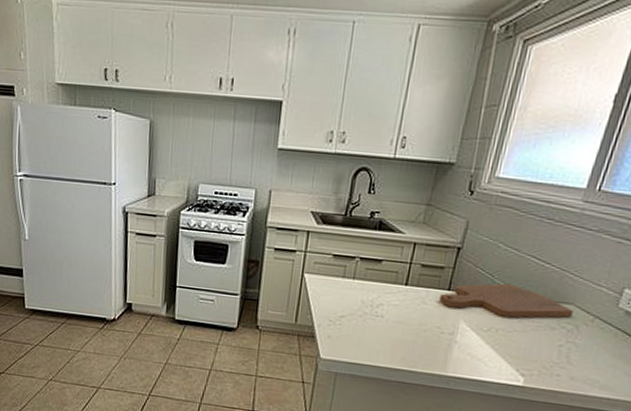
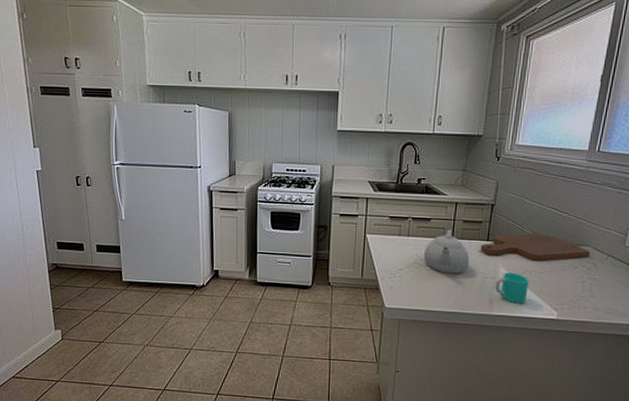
teapot: none [371,274,425,327] -> present [424,229,470,274]
cup: none [451,328,494,366] -> present [494,272,529,304]

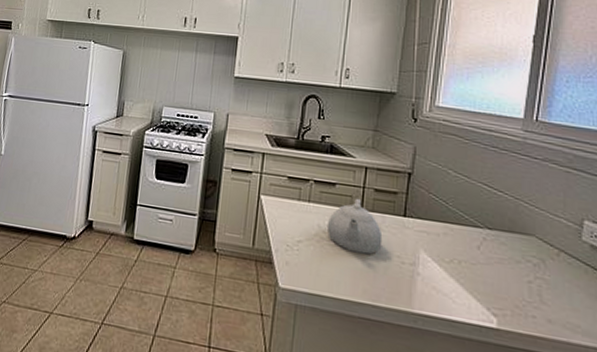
cutting board: present [480,232,590,261] -> none [396,211,536,251]
cup: present [494,272,529,304] -> none [414,258,458,303]

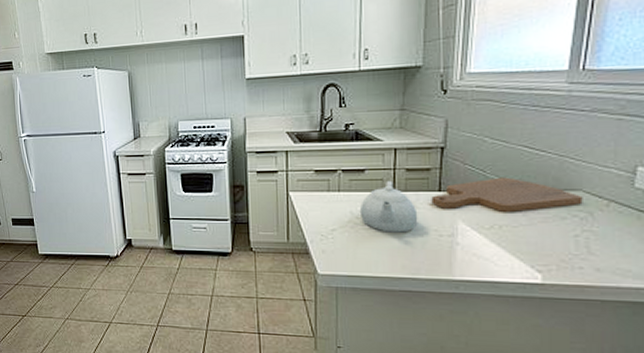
cutting board: none [396,211,536,251] -> present [431,177,583,212]

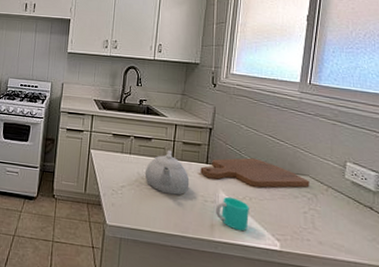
cup: none [453,227,499,266] -> present [215,196,249,232]

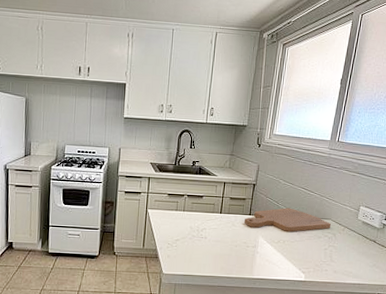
teapot: present [145,150,190,195] -> none [197,205,235,244]
cup: present [215,196,249,232] -> none [255,241,283,269]

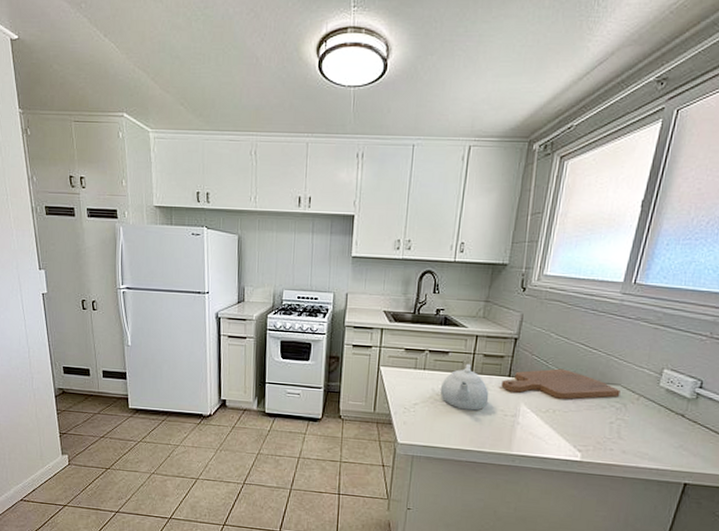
teapot: none [197,205,235,244] -> present [441,363,489,411]

